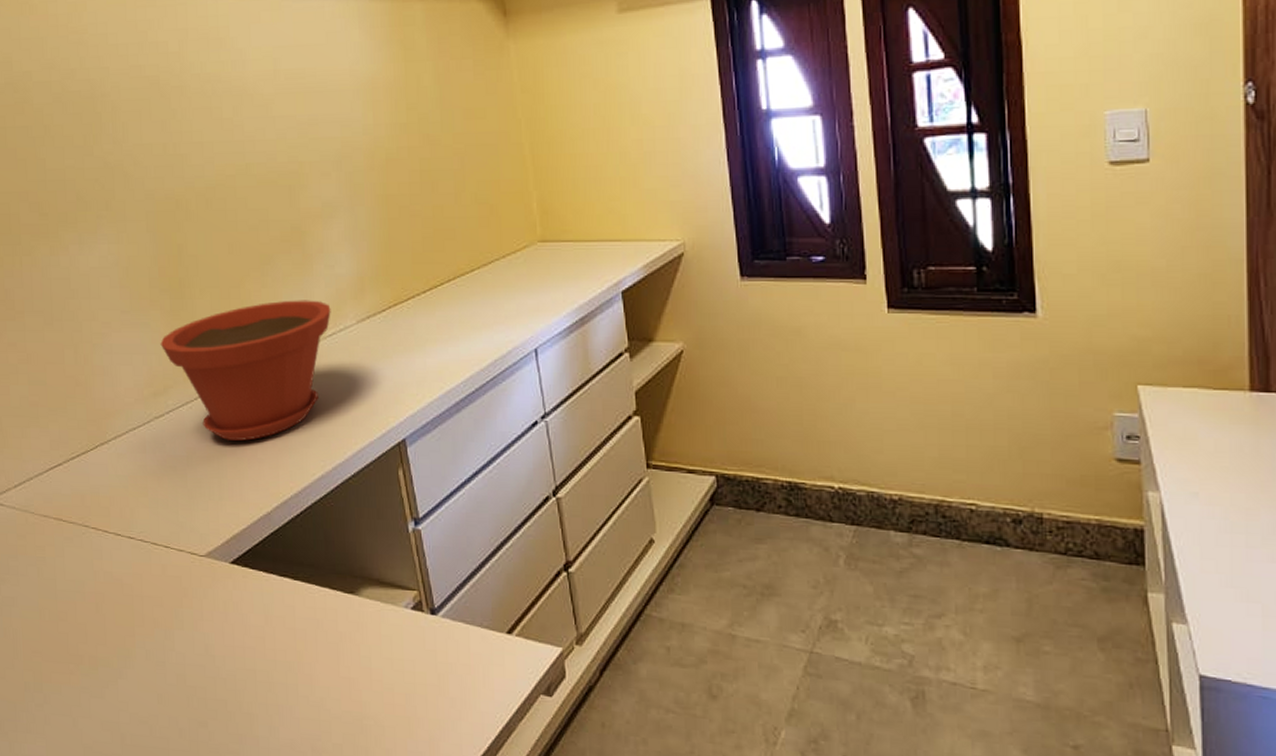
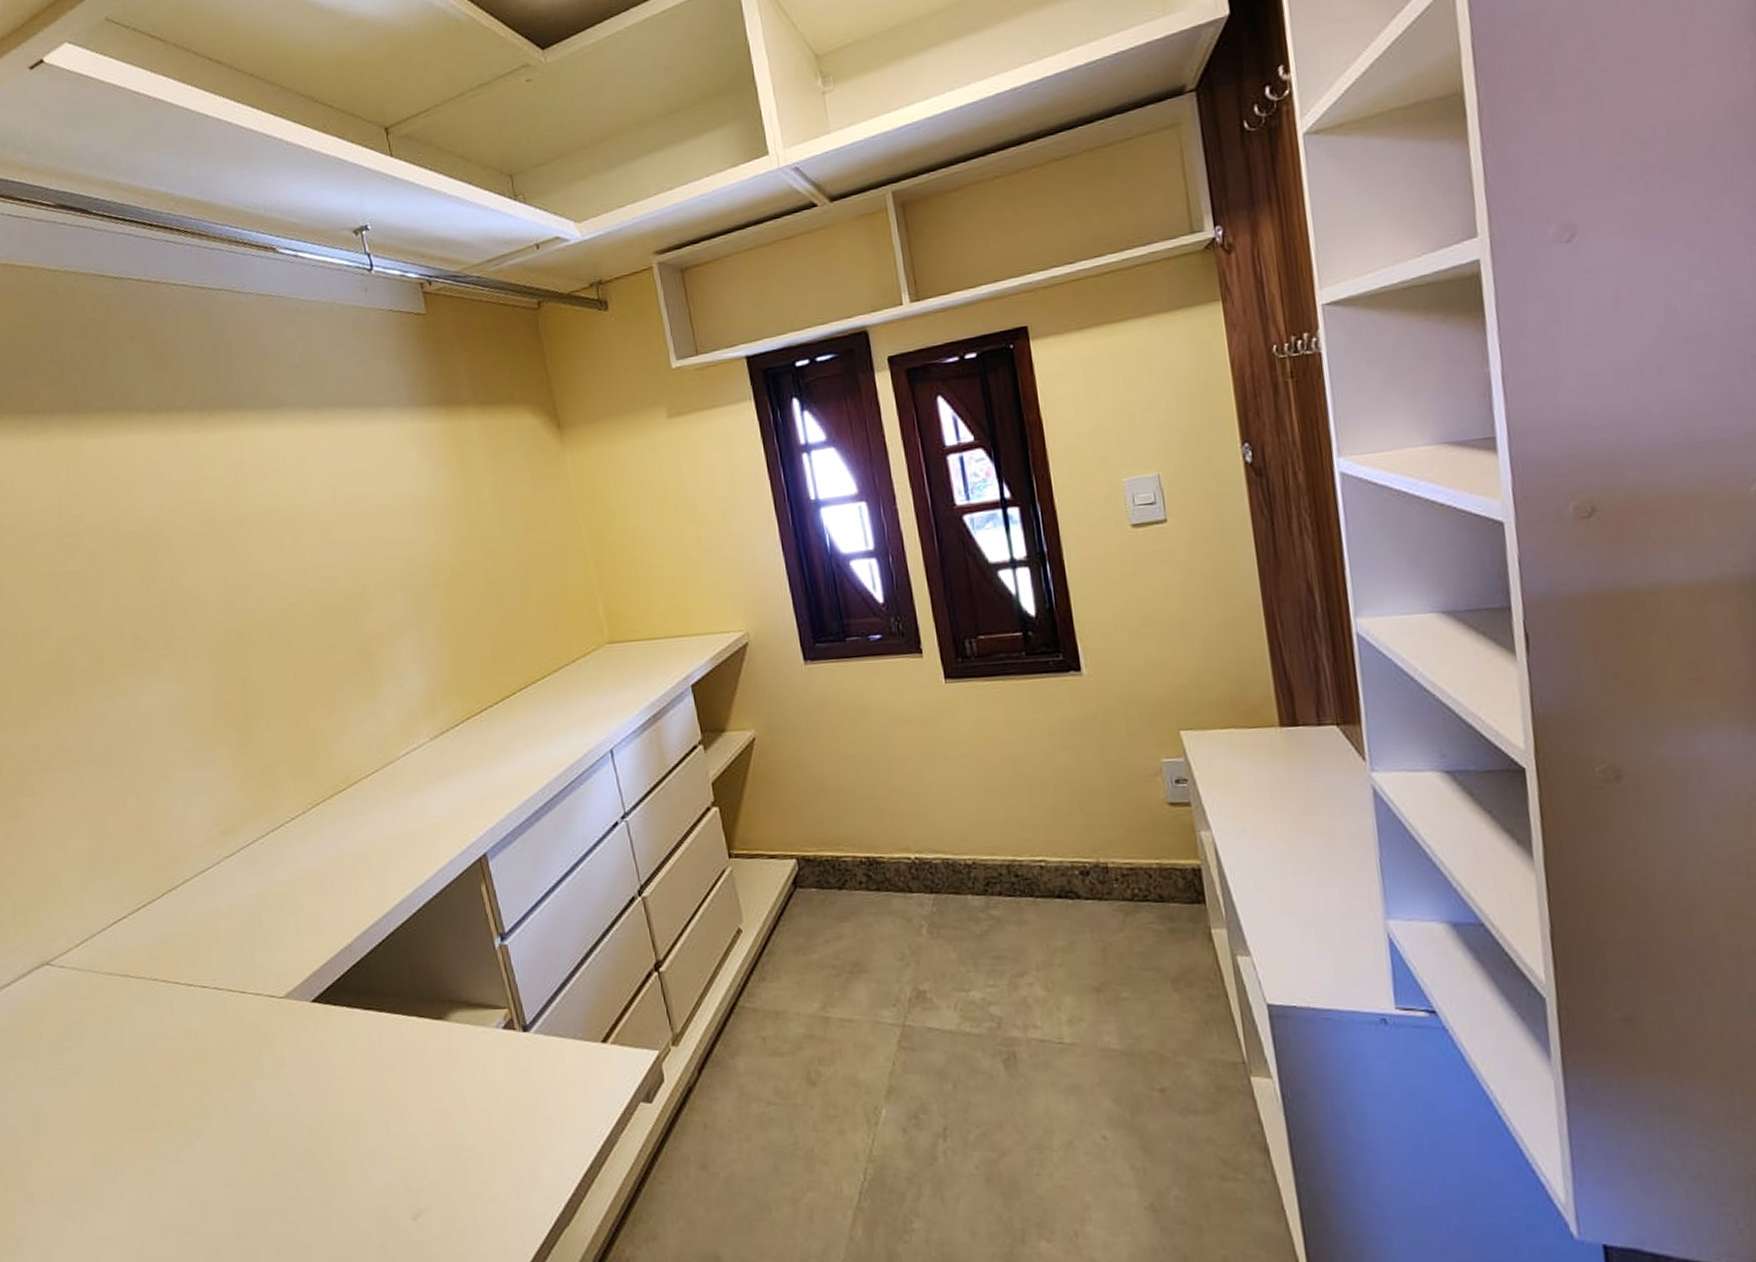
plant pot: present [160,300,331,441] -> none [227,721,404,873]

